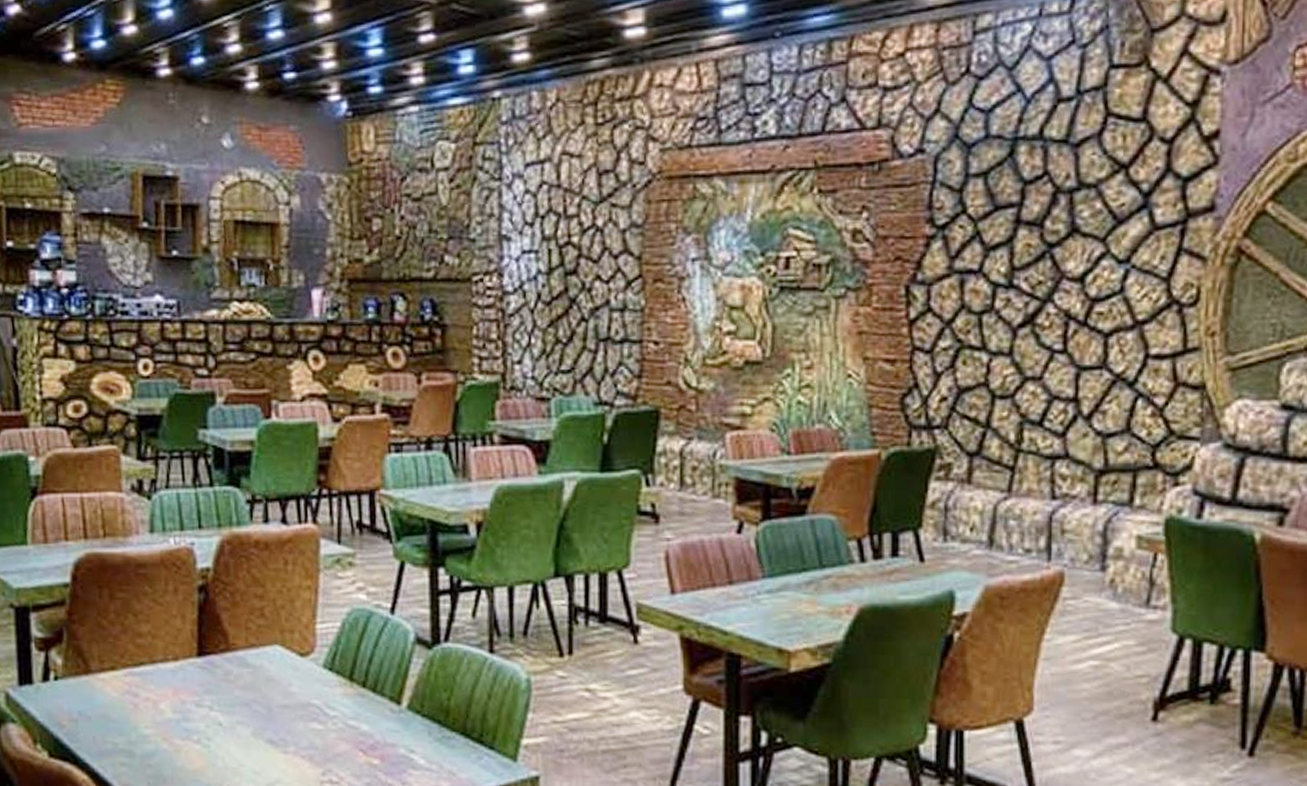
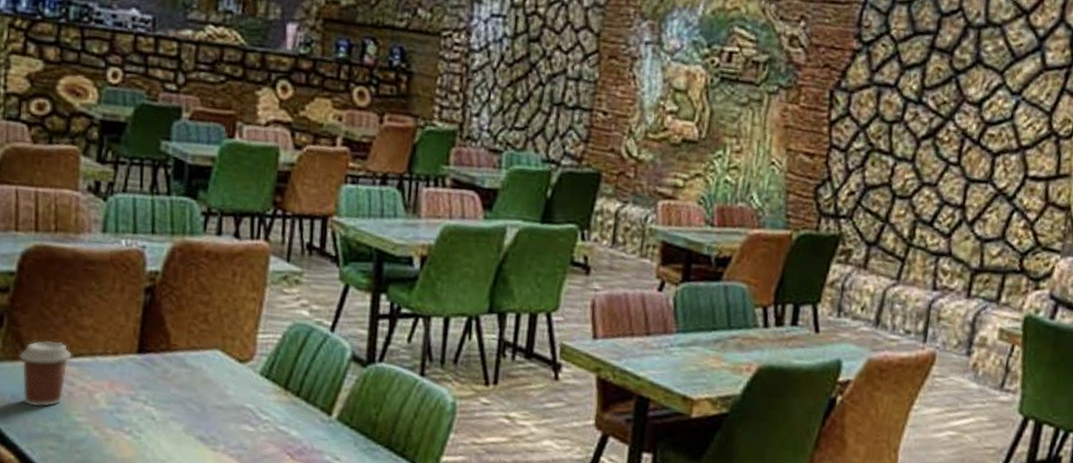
coffee cup: none [82,651,133,722] -> present [19,340,72,407]

